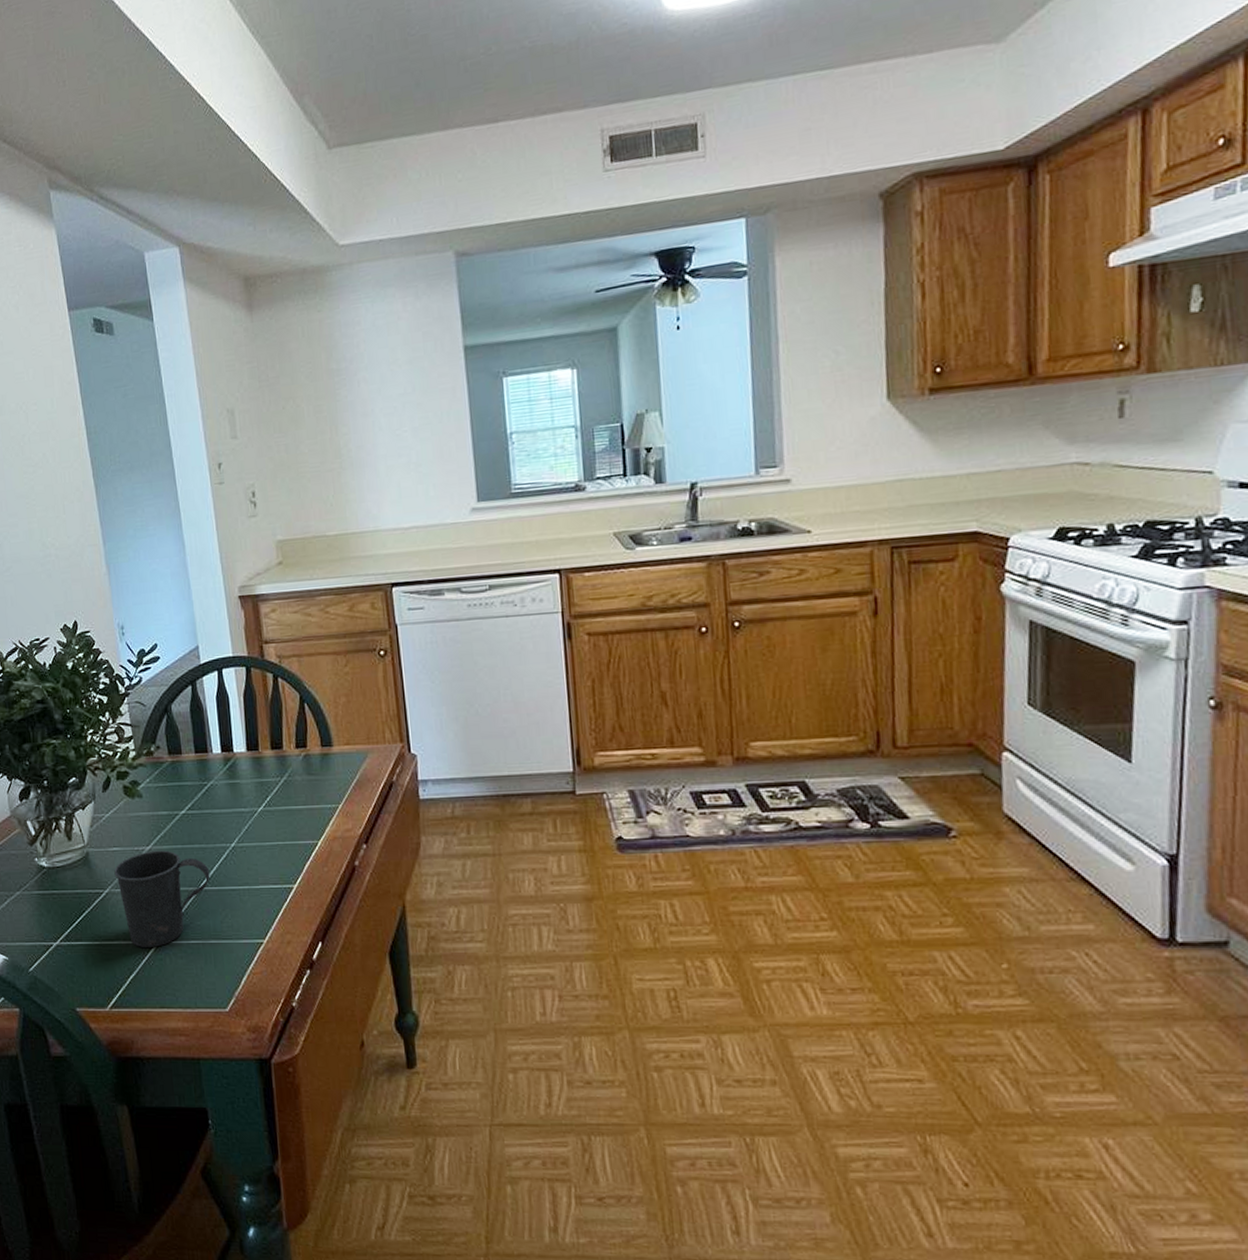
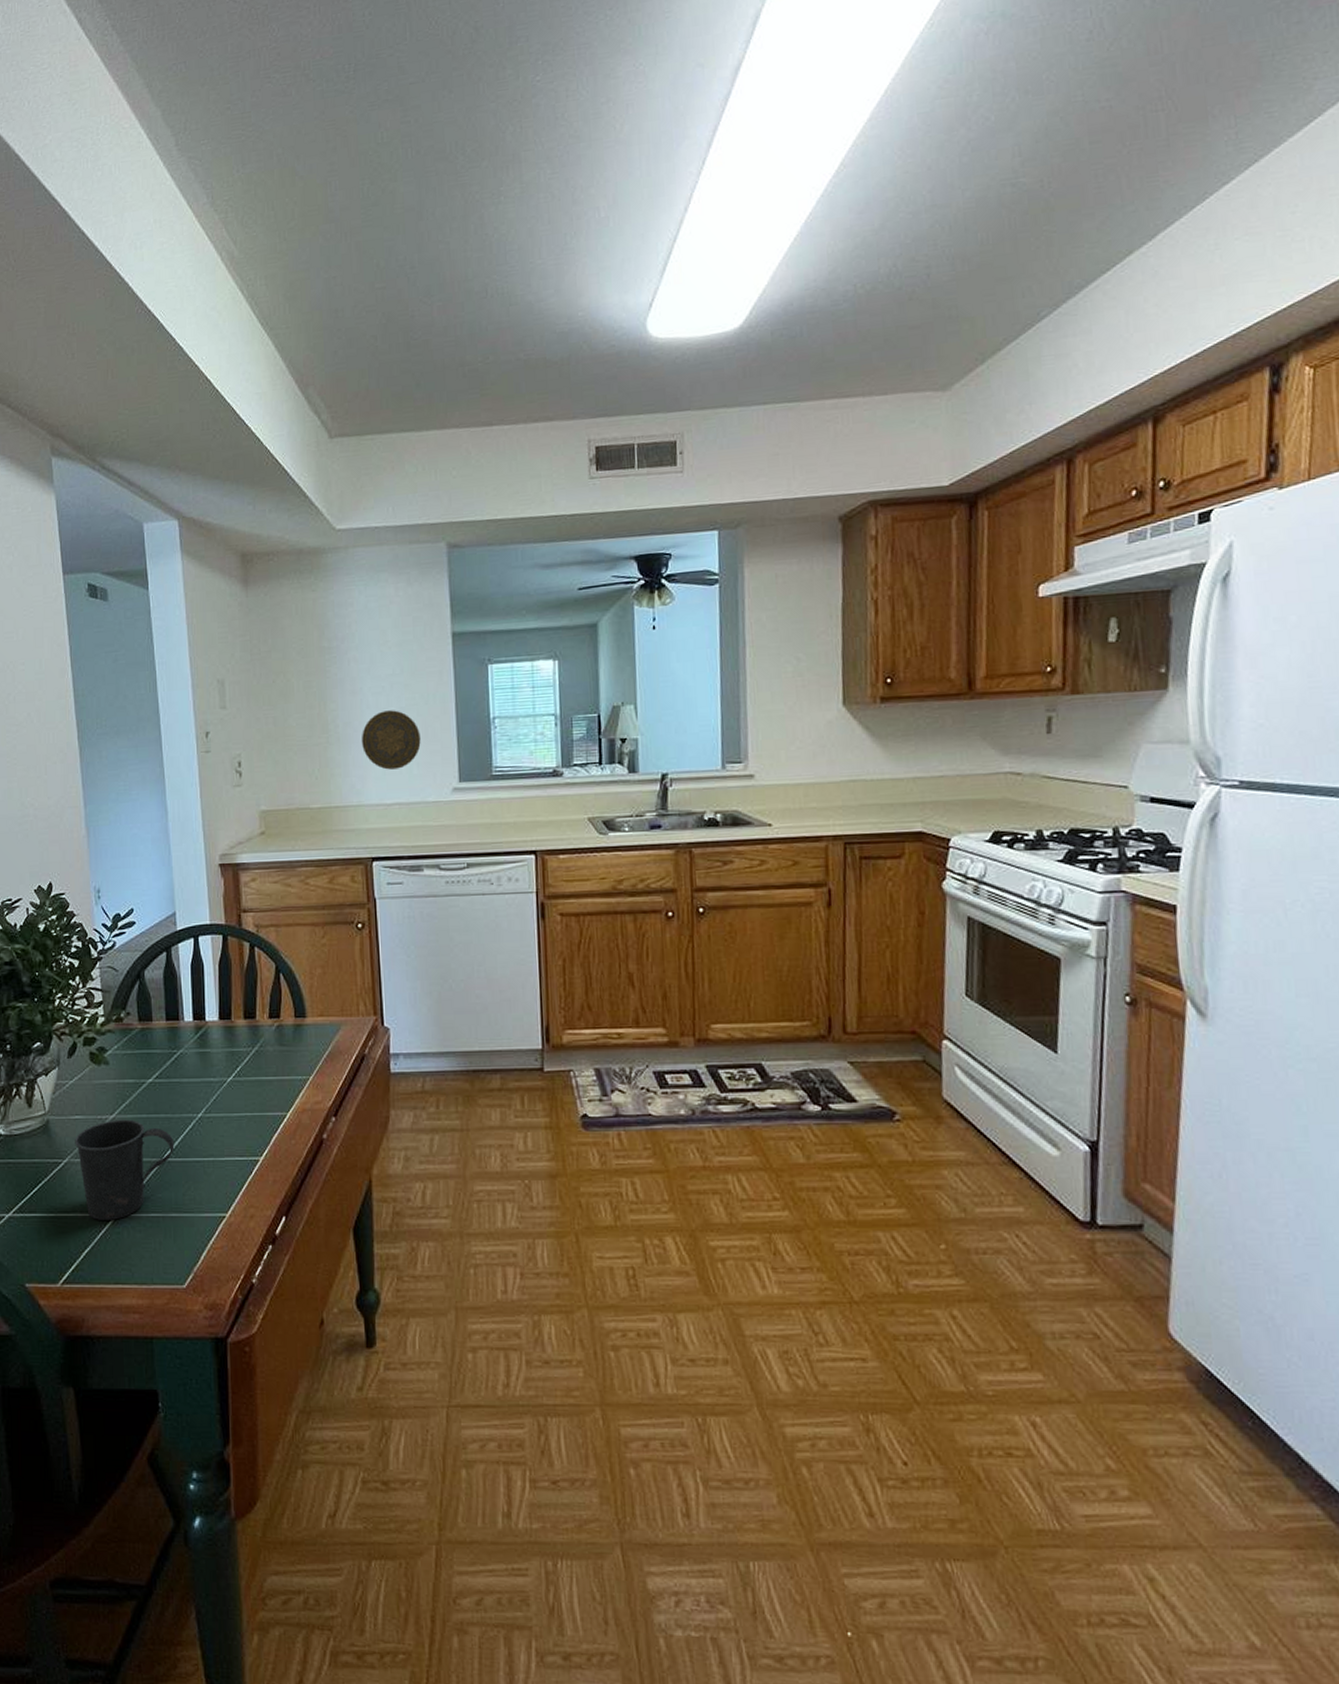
decorative plate: none [375,430,437,493] -> present [361,710,421,770]

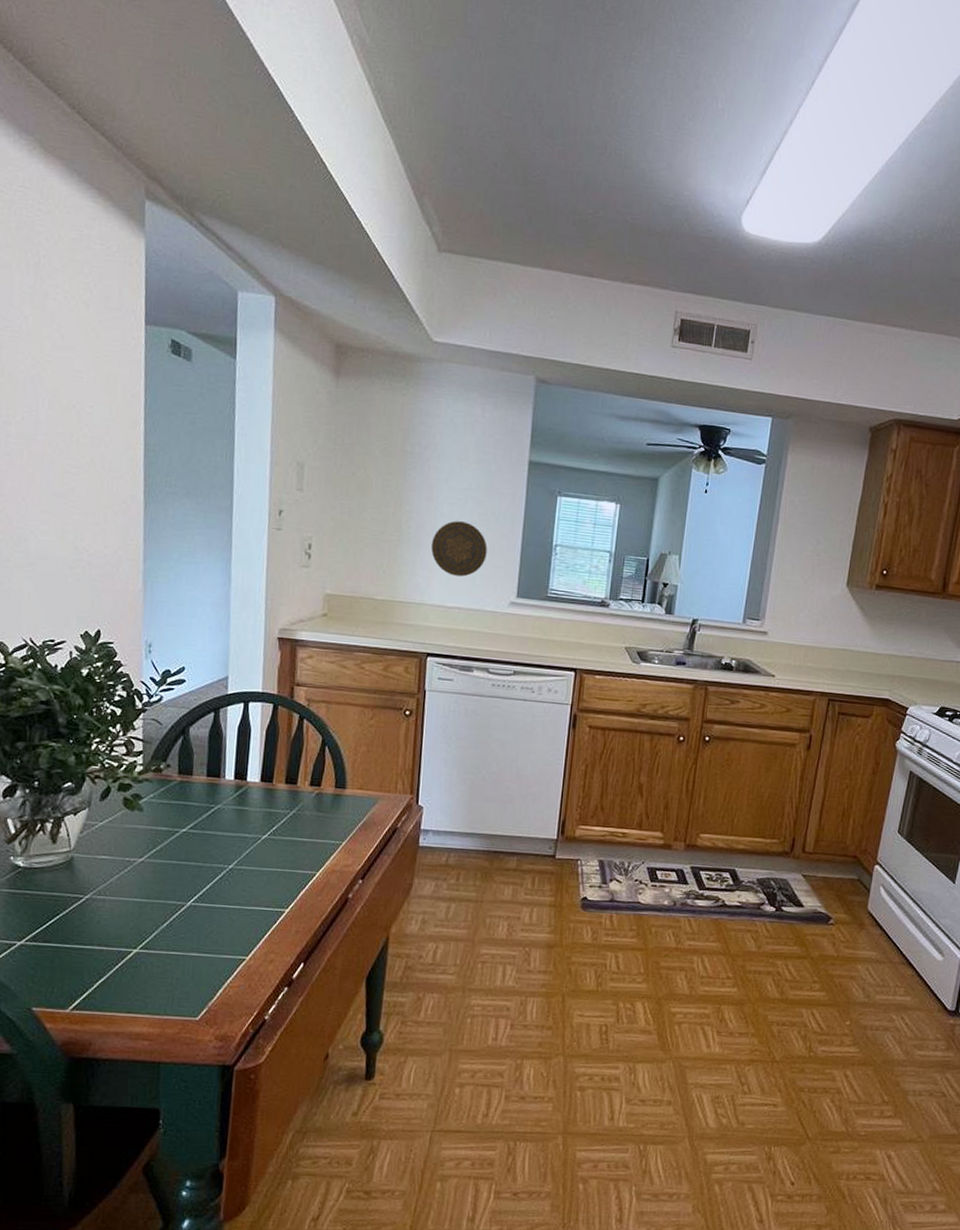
mug: present [75,1119,175,1220] -> none [99,863,203,955]

